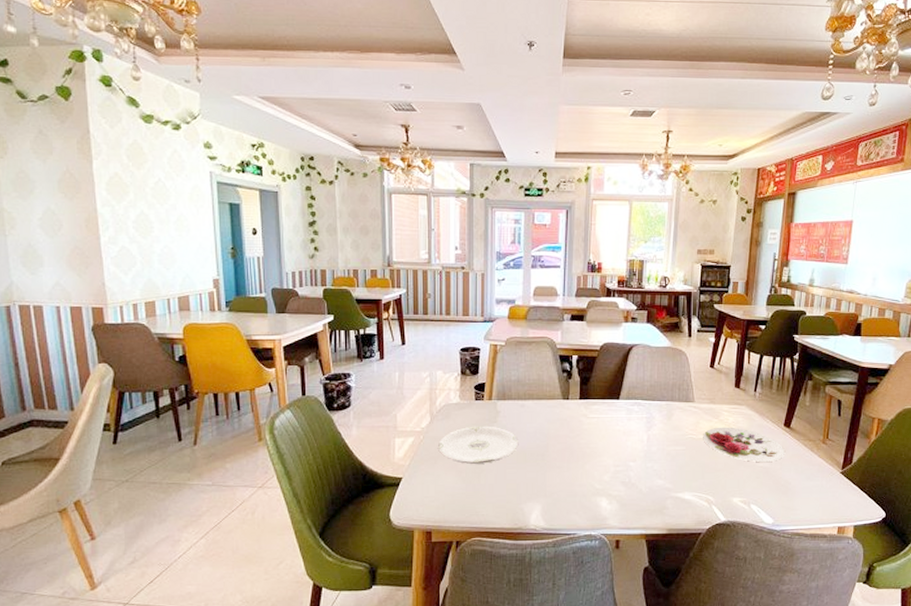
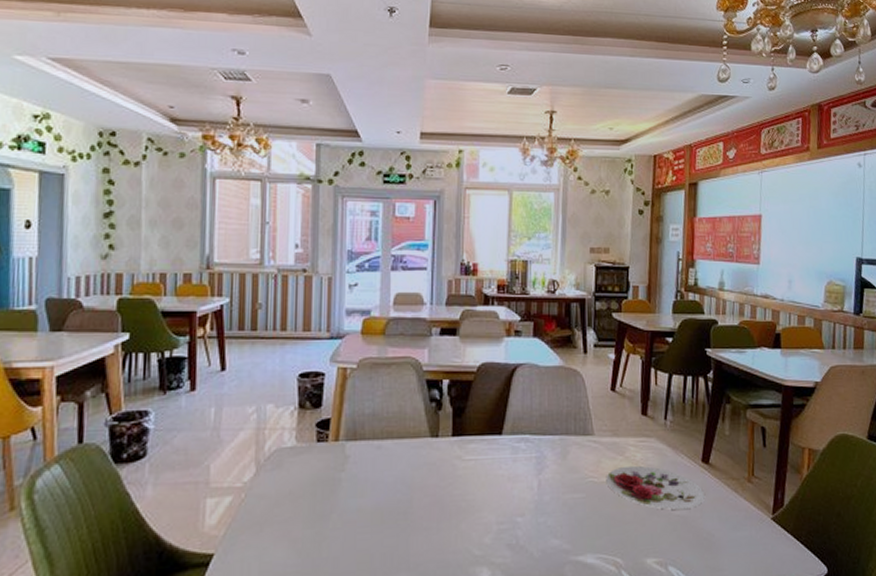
plate: present [438,426,519,464] -> none [265,476,374,530]

